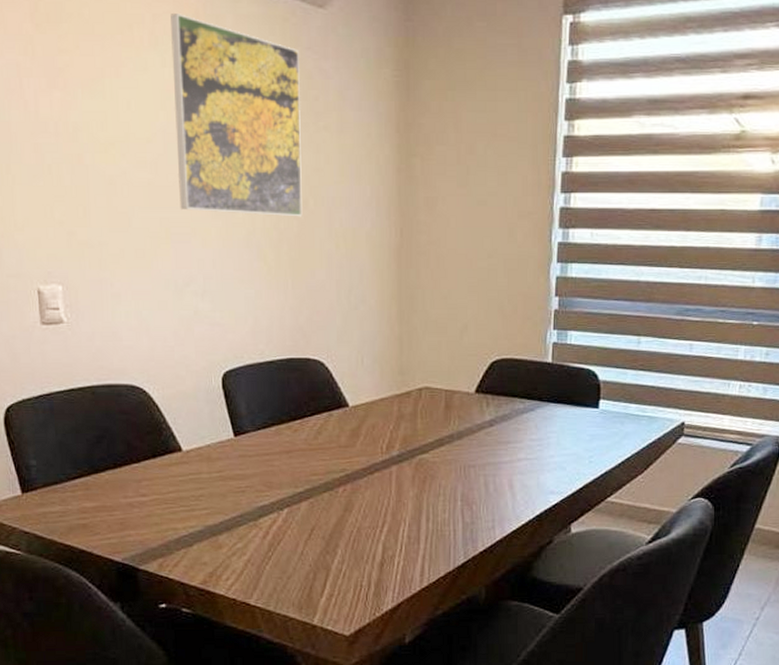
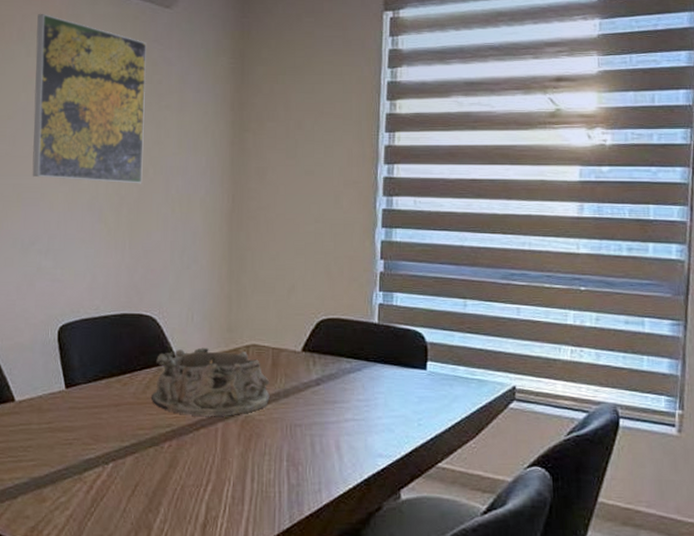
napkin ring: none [324,391,443,460] -> present [152,347,270,416]

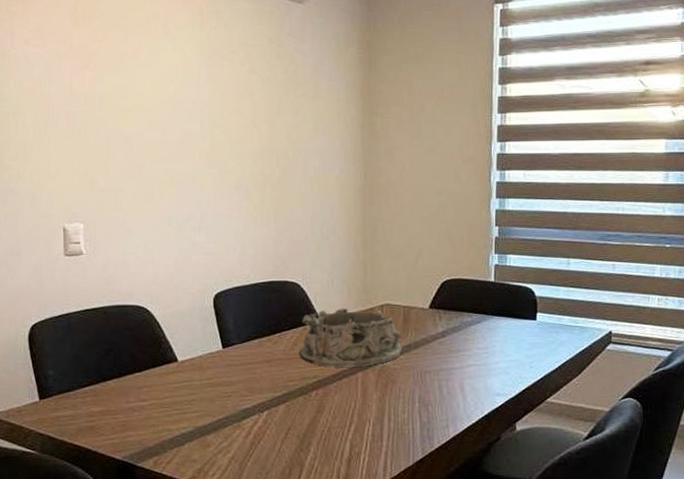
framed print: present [32,14,147,184] -> none [181,10,283,165]

